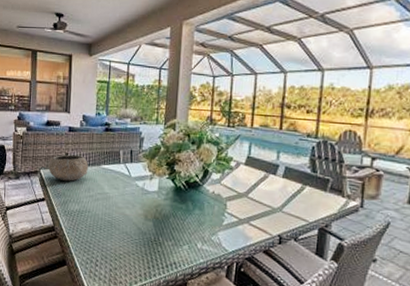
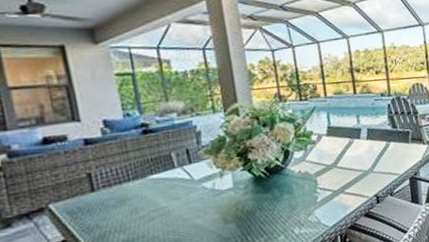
bowl: present [48,154,89,181] -> none [61,171,129,210]

